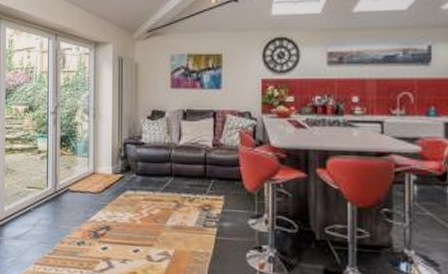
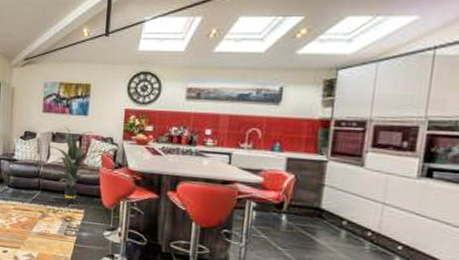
indoor plant: none [179,102,228,191] -> present [48,126,93,205]

